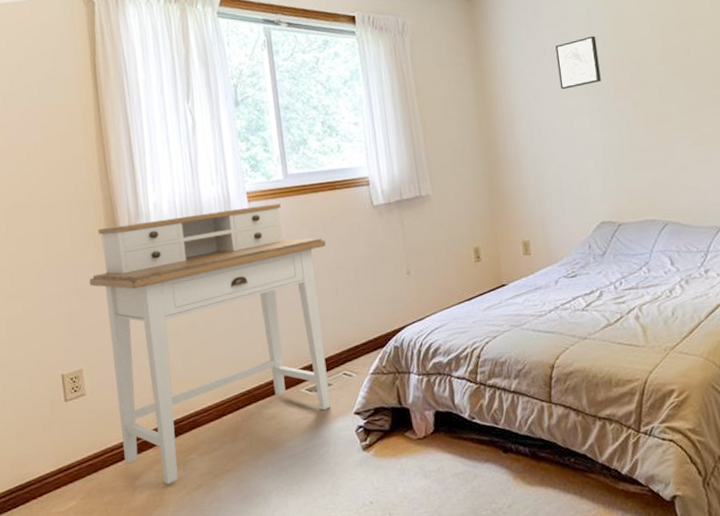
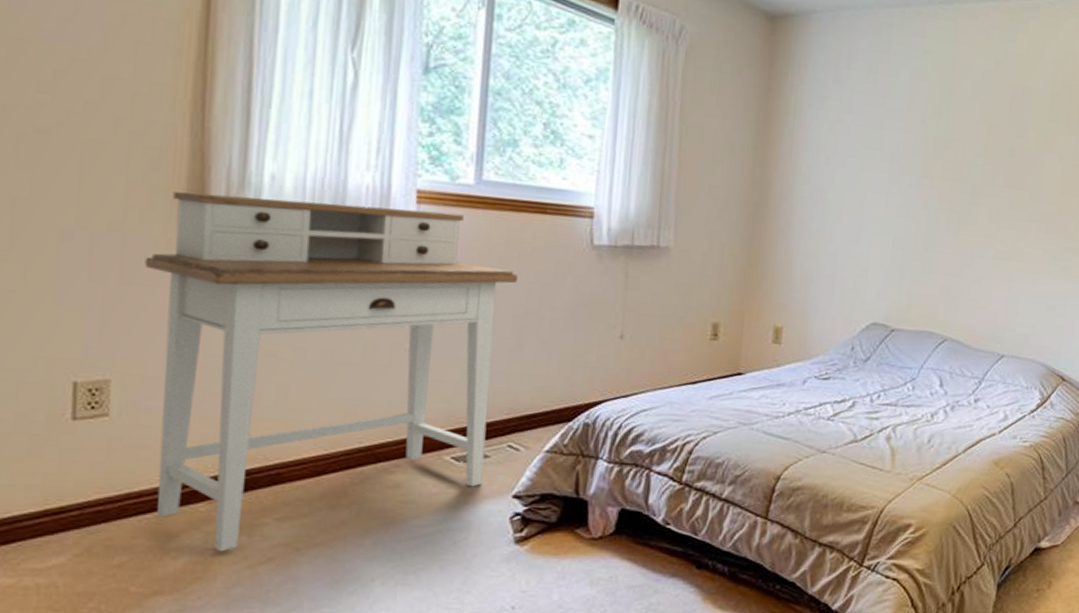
wall art: present [555,36,601,90] -> none [860,104,914,162]

